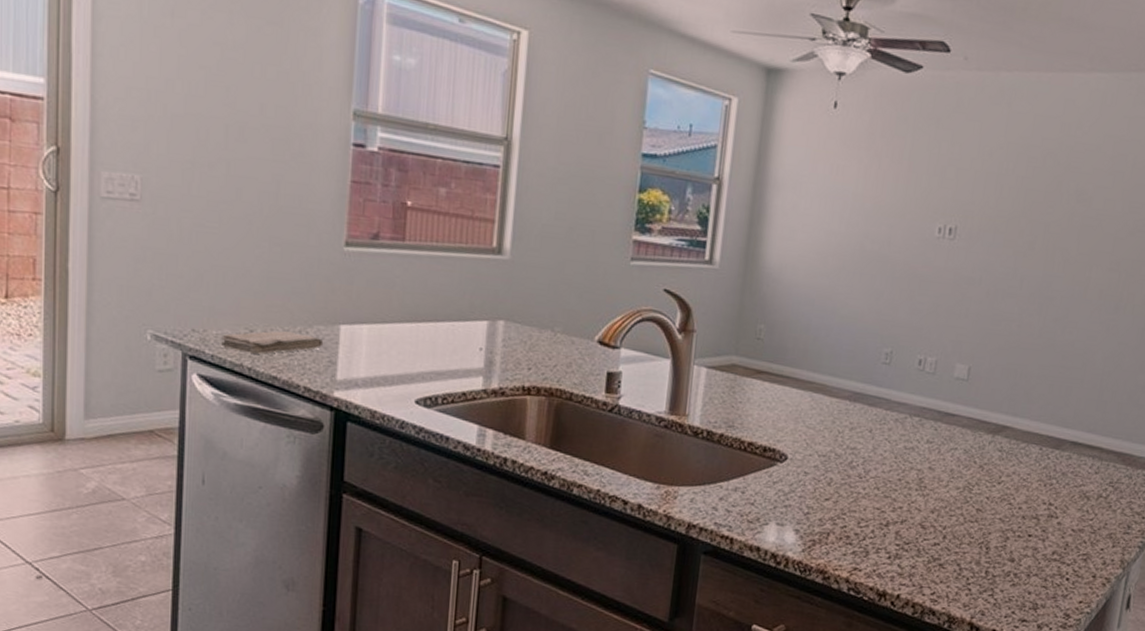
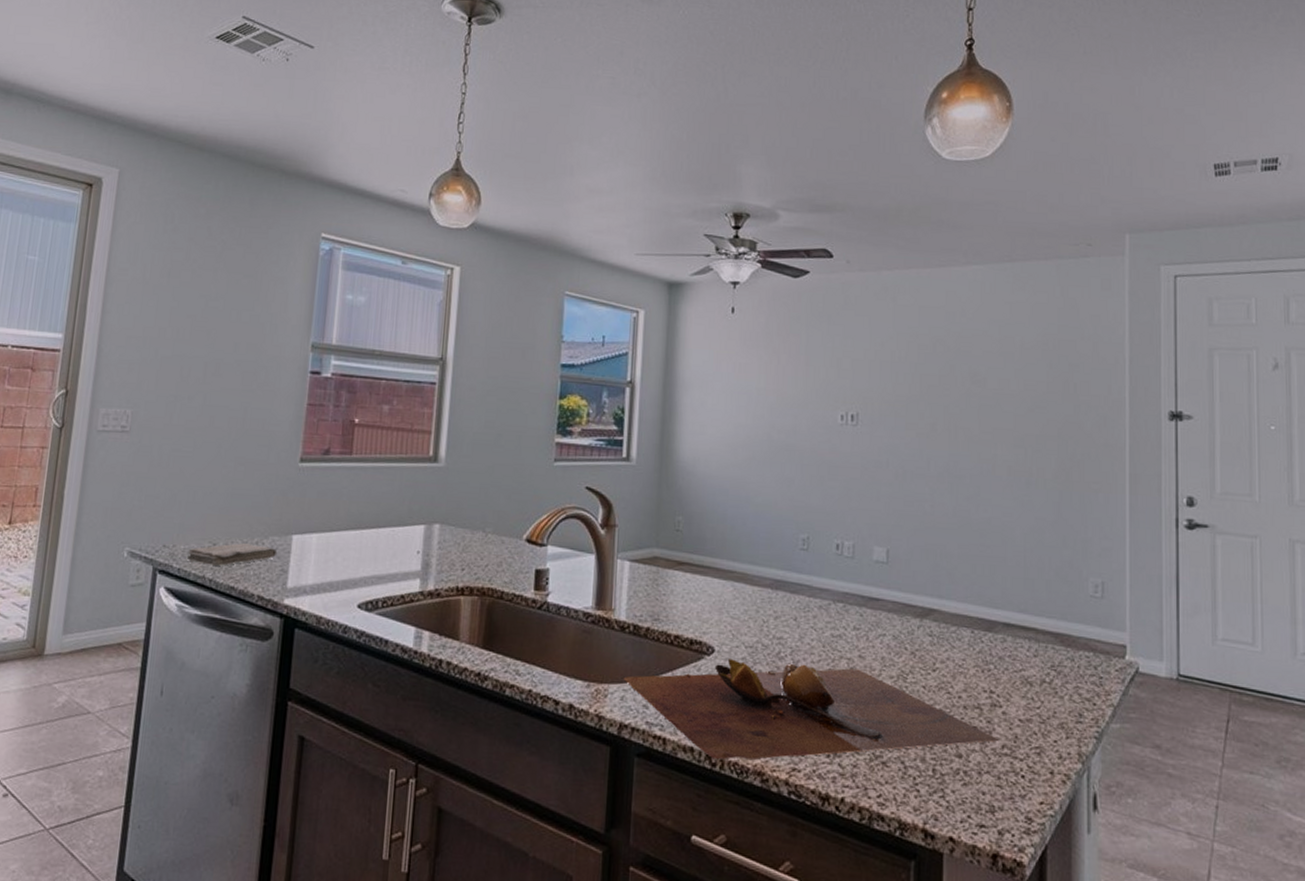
cutting board: none [694,466,1050,560] -> present [623,659,998,760]

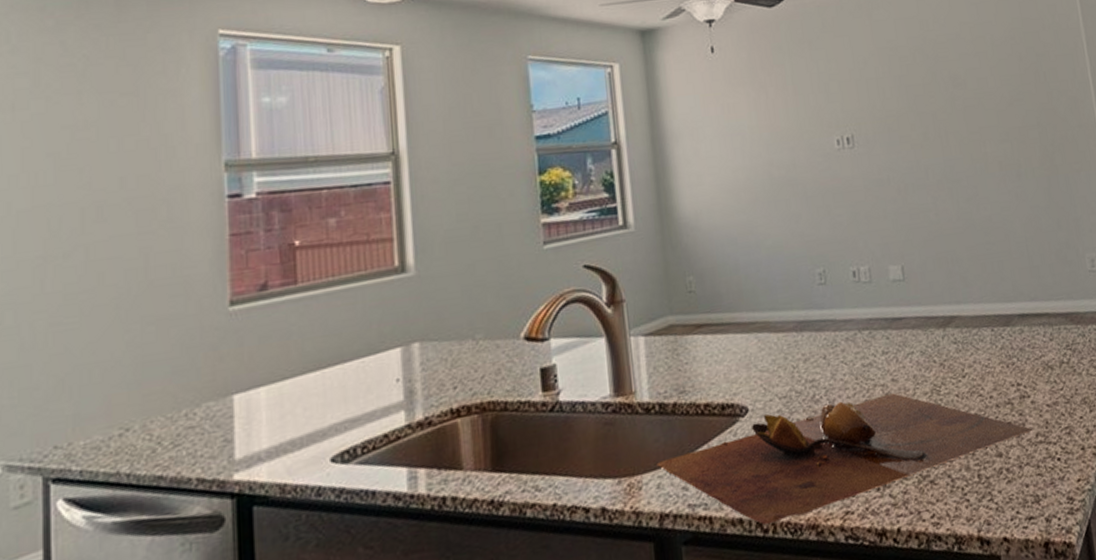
washcloth: present [187,543,278,566] -> none [91,416,216,458]

